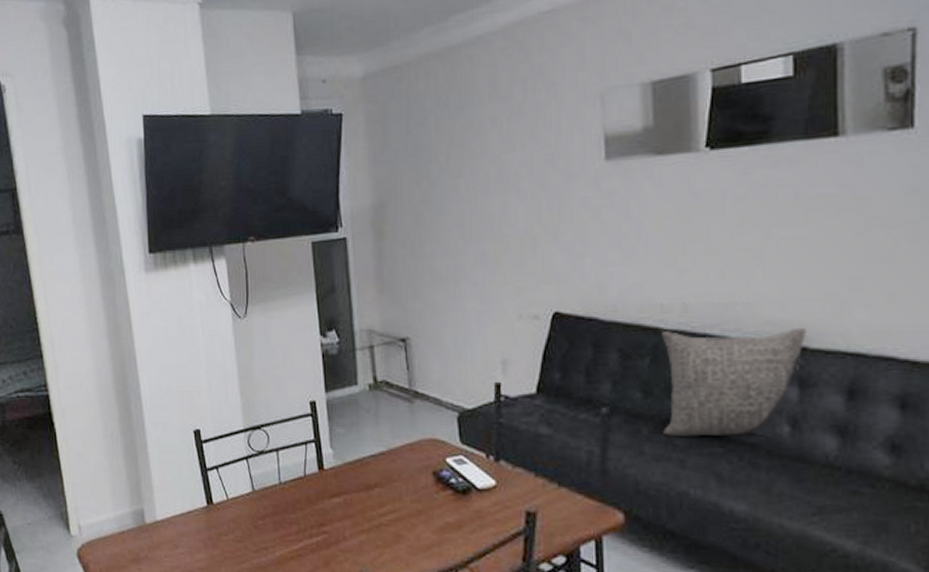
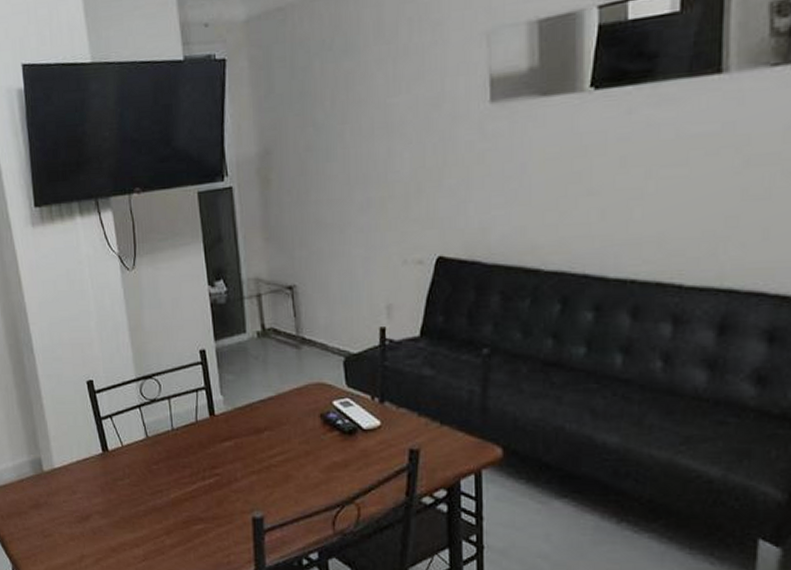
pillow: present [662,327,806,437] -> none [541,265,682,374]

